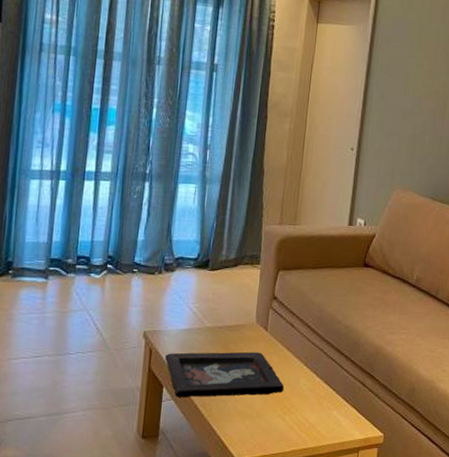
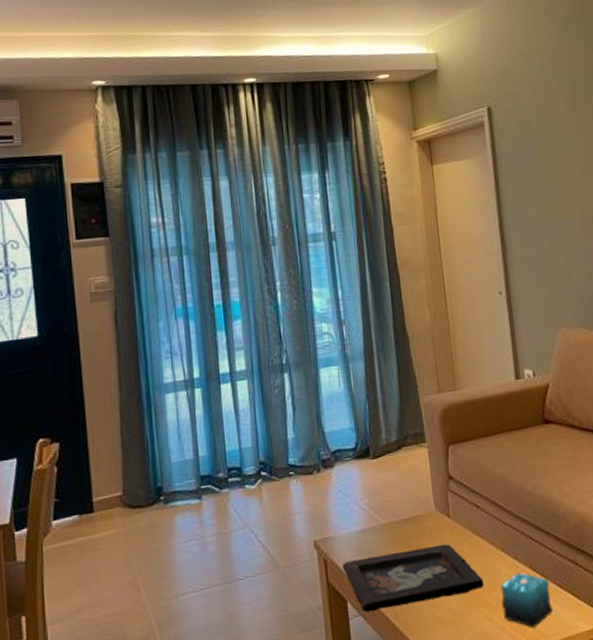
candle: none [294,384,339,431] -> present [500,571,553,628]

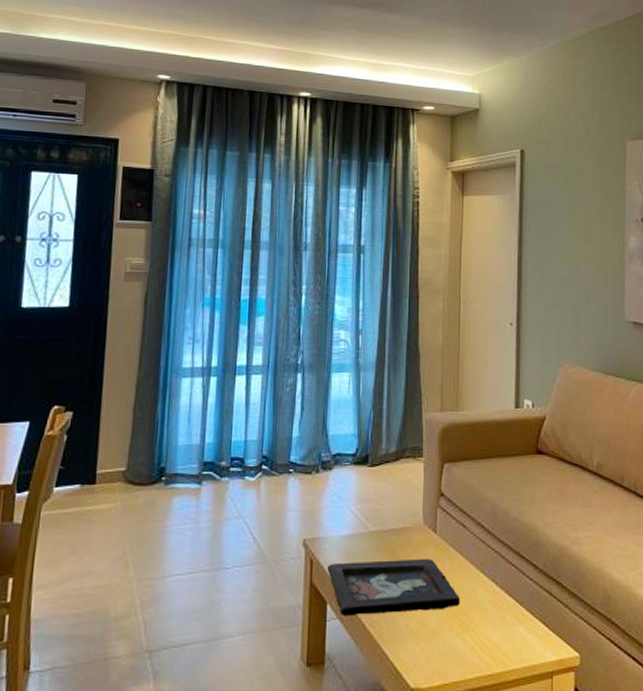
candle: present [500,571,553,628] -> none [475,595,523,652]

